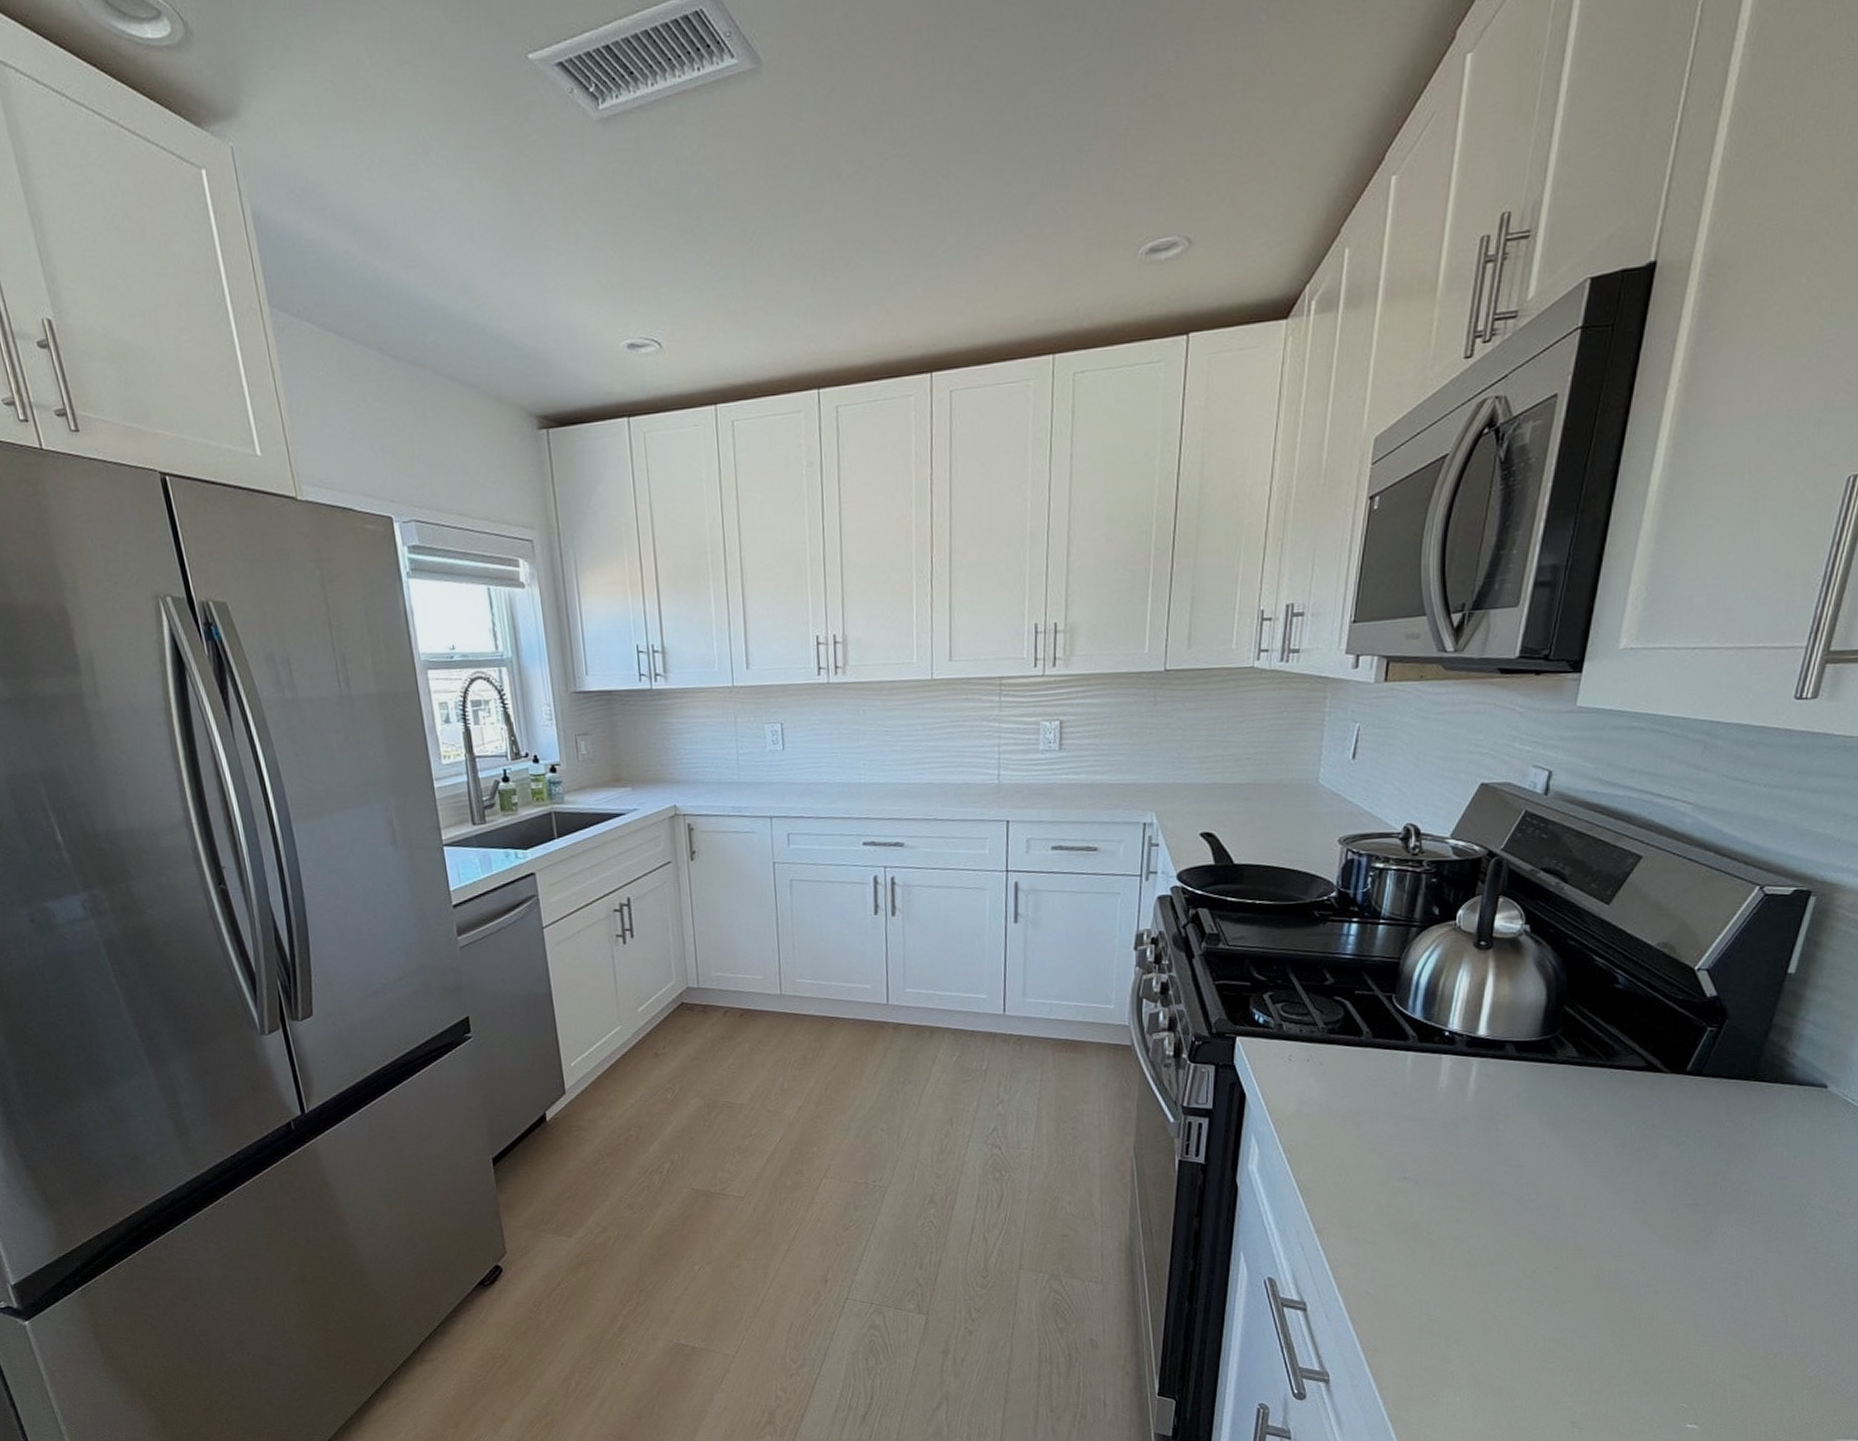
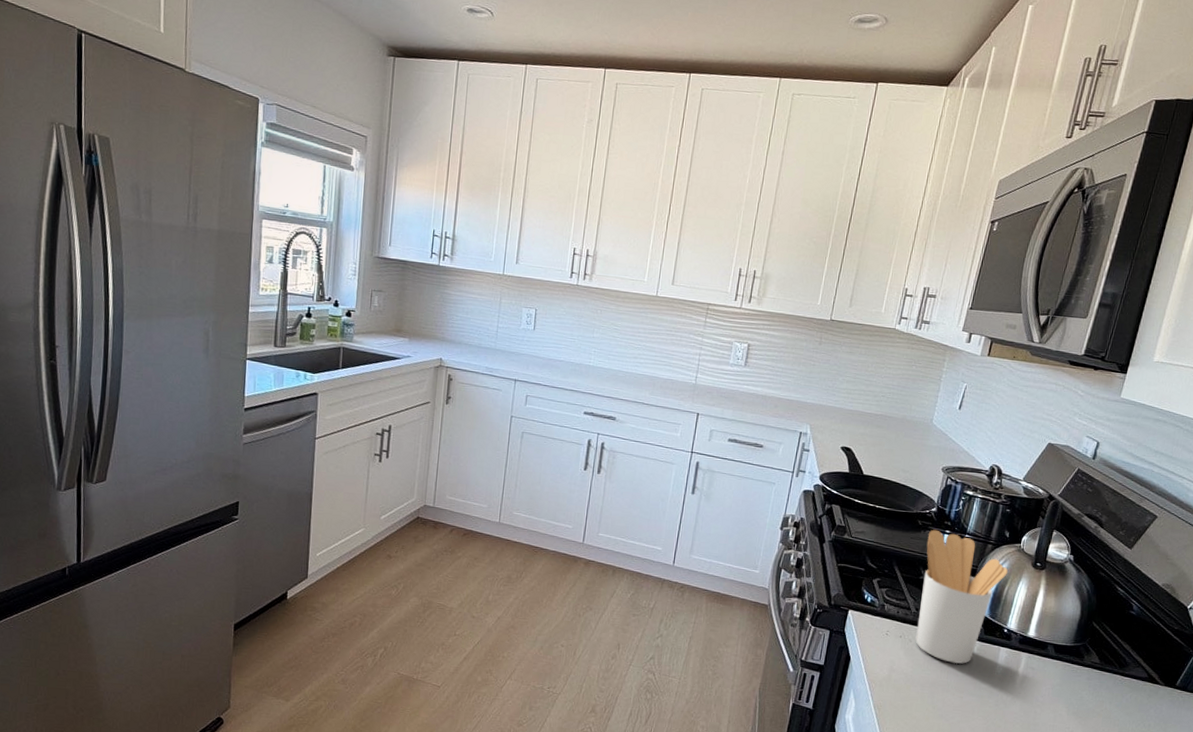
utensil holder: none [1328,919,1442,1084] -> present [915,529,1008,665]

